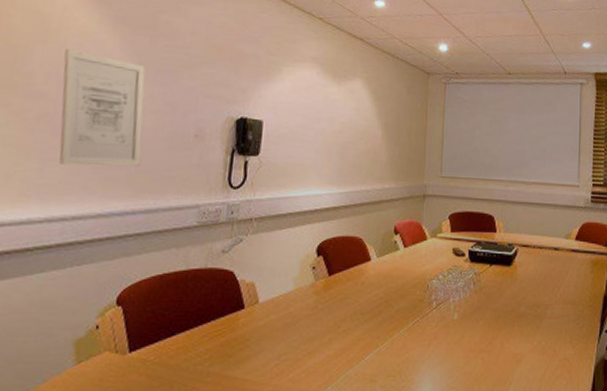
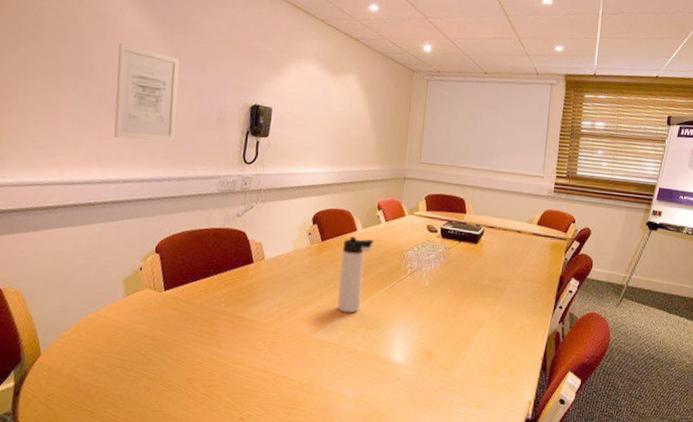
thermos bottle: none [350,268,392,360] -> present [337,237,374,313]

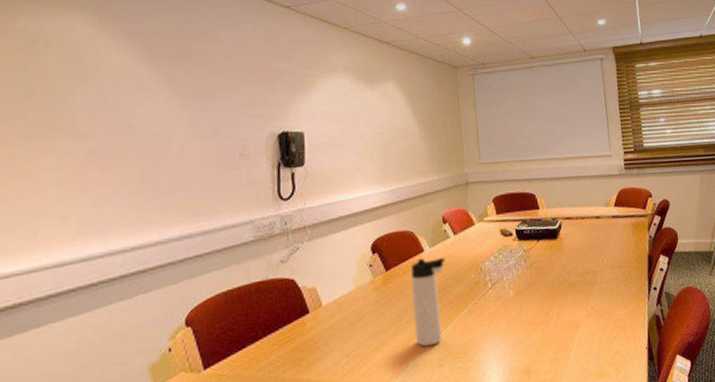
wall art: present [114,43,180,142] -> none [104,88,191,199]

